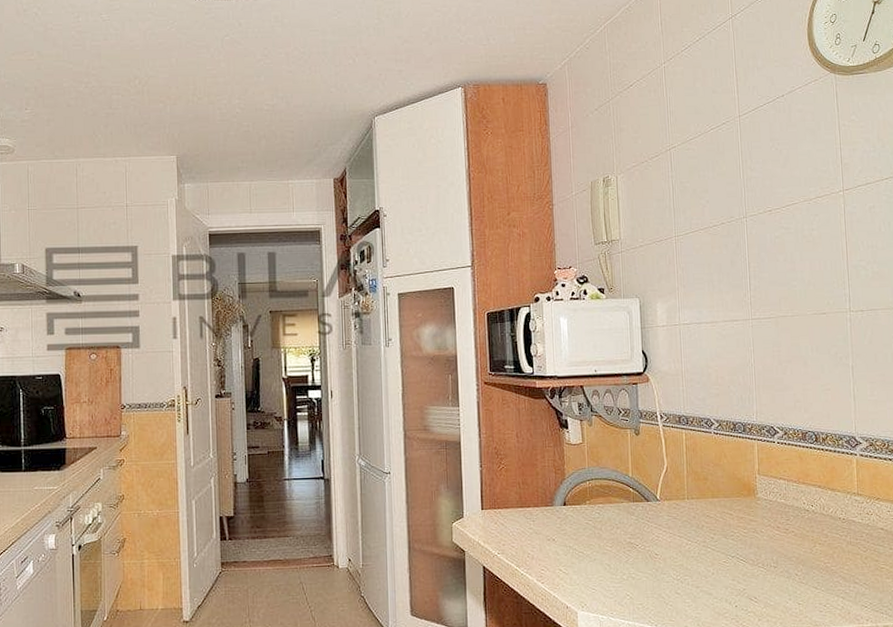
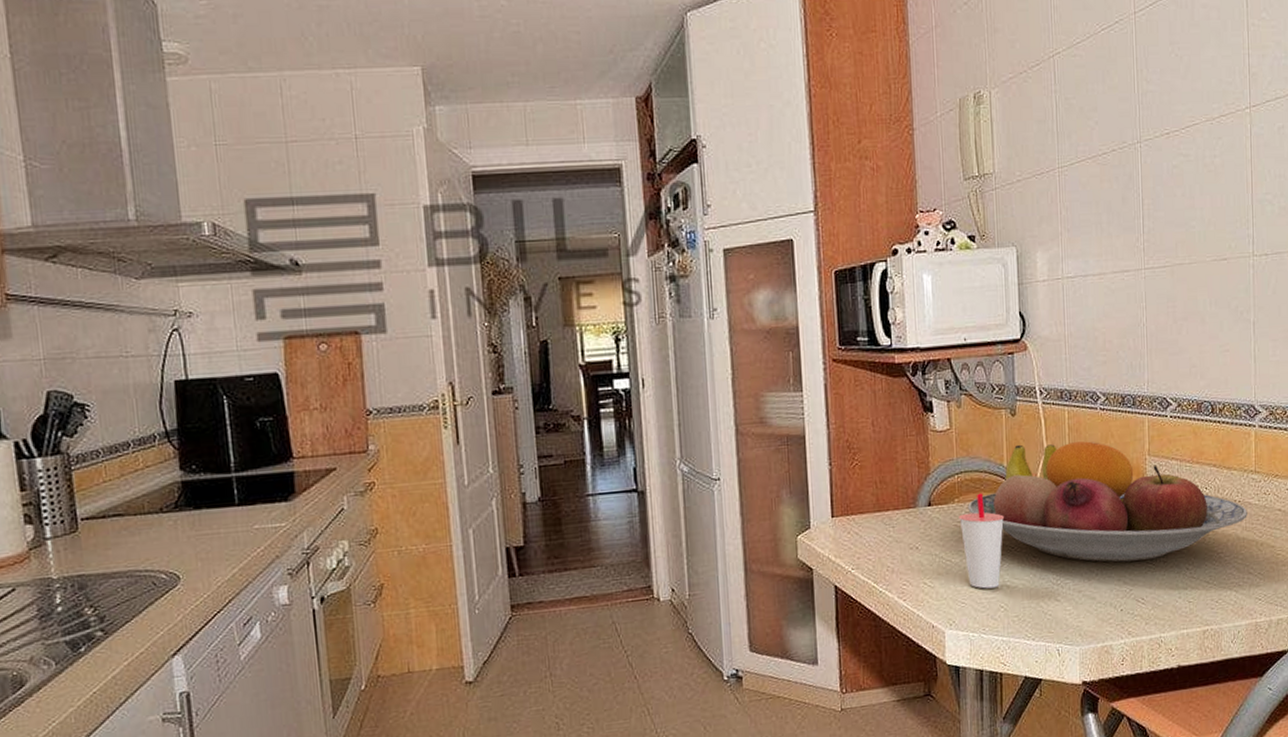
cup: none [590,497,630,579] -> present [959,493,1005,589]
fruit bowl: none [598,459,852,565] -> present [968,441,1247,562]

